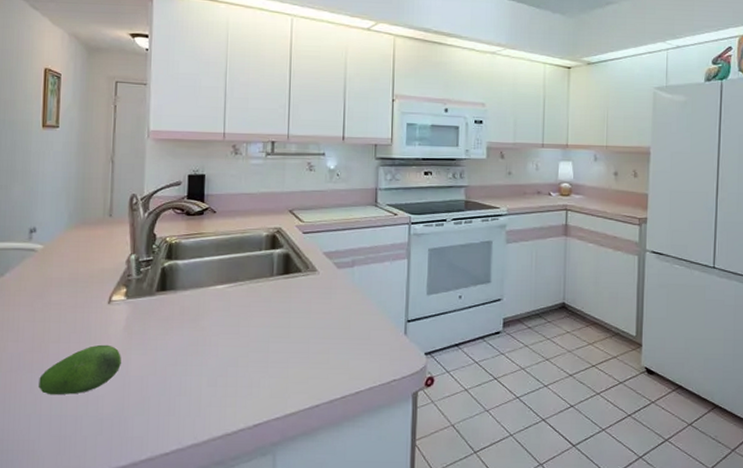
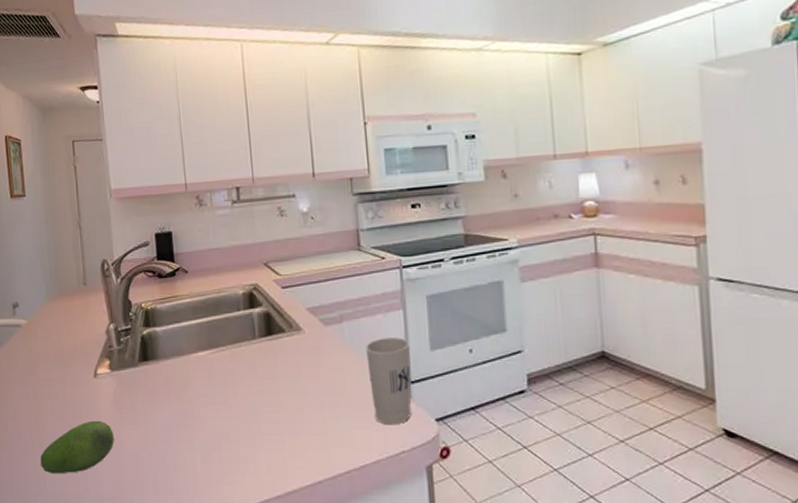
cup: none [371,282,411,357] -> present [366,338,412,425]

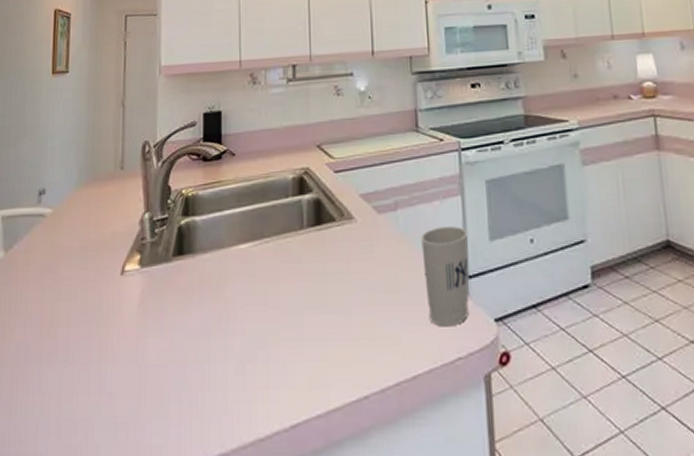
fruit: present [40,420,114,474] -> none [47,326,136,394]

